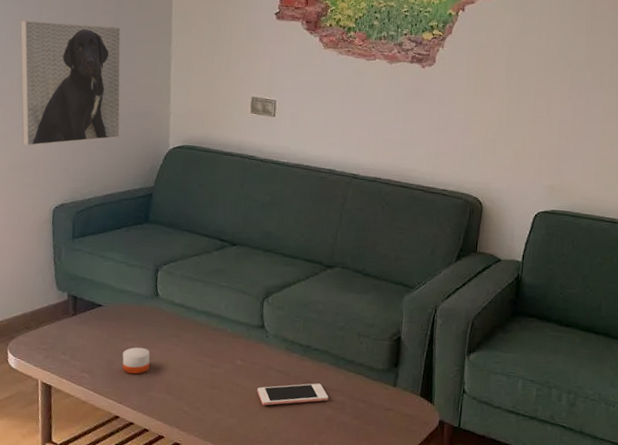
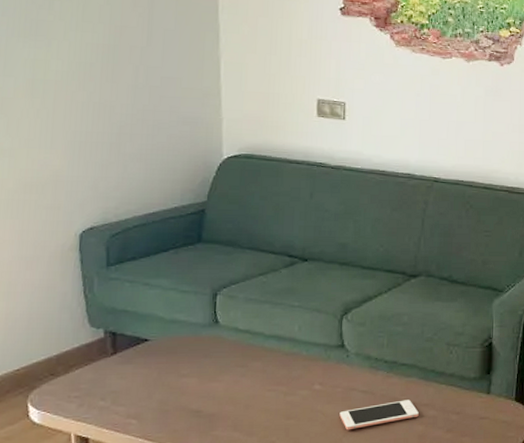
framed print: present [20,20,121,146] -> none [24,14,162,162]
candle: present [122,345,150,375] -> none [177,381,212,414]

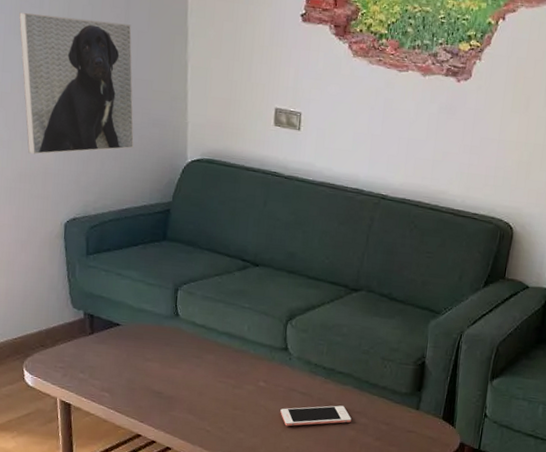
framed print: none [24,14,162,162] -> present [19,12,134,155]

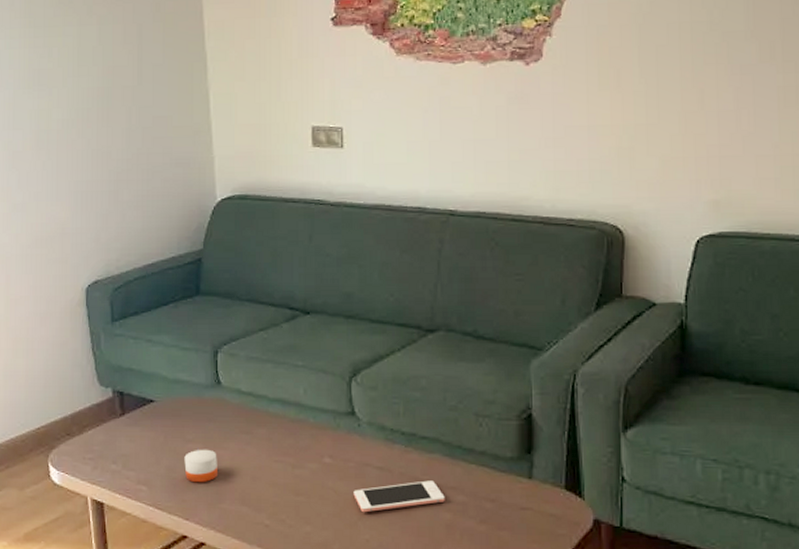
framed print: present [19,12,134,155] -> none [28,59,157,215]
candle: none [143,365,171,394] -> present [184,447,219,483]

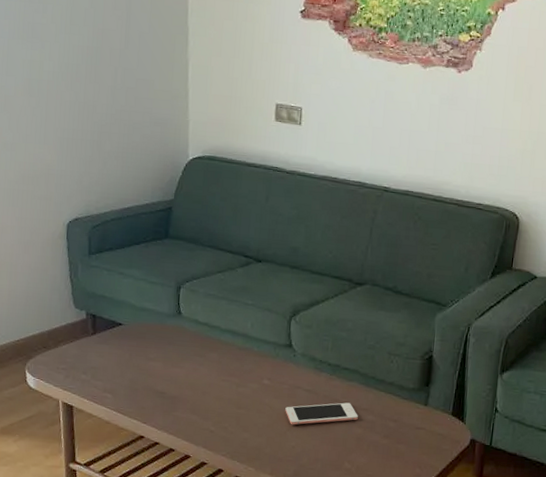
candle: present [184,447,219,483] -> none [145,365,174,394]

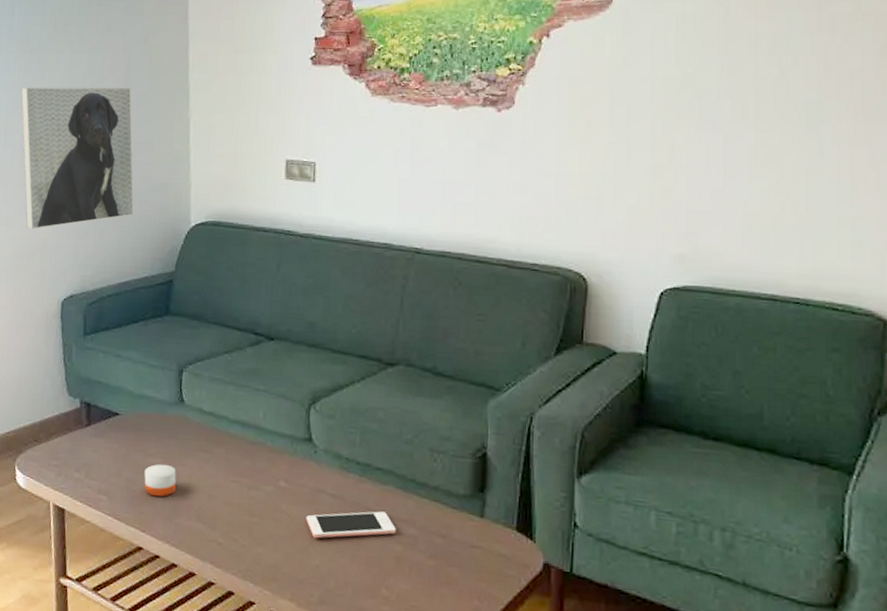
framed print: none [23,17,136,156] -> present [21,87,134,230]
candle: none [145,365,174,394] -> present [144,462,177,497]

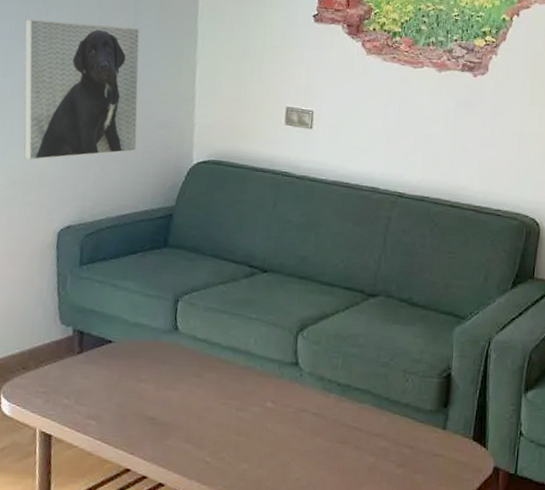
candle: present [144,462,177,497] -> none [135,387,168,421]
cell phone: present [306,511,396,539] -> none [289,427,370,454]

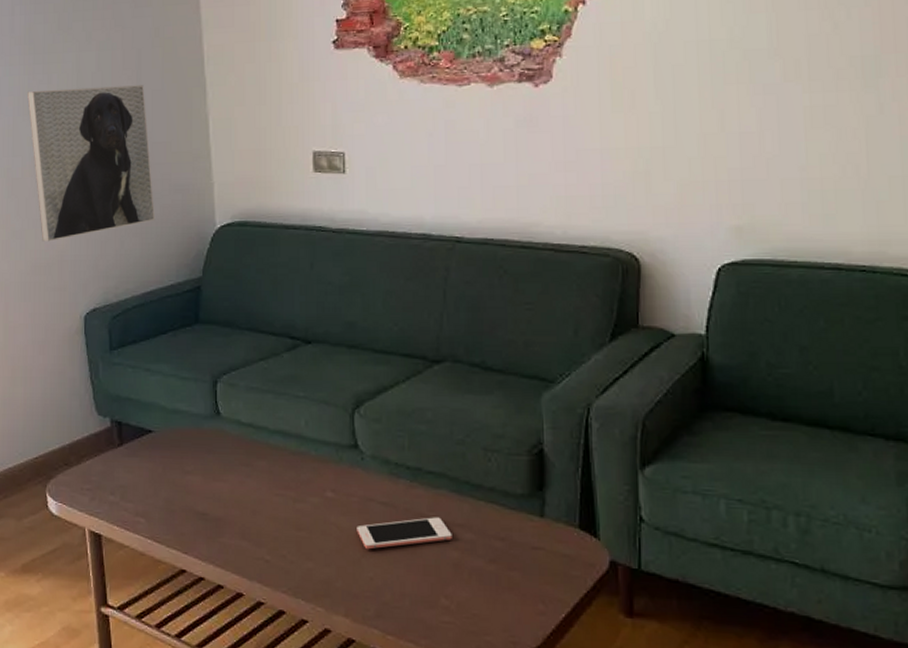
cell phone: none [289,427,370,454] -> present [357,517,452,550]

